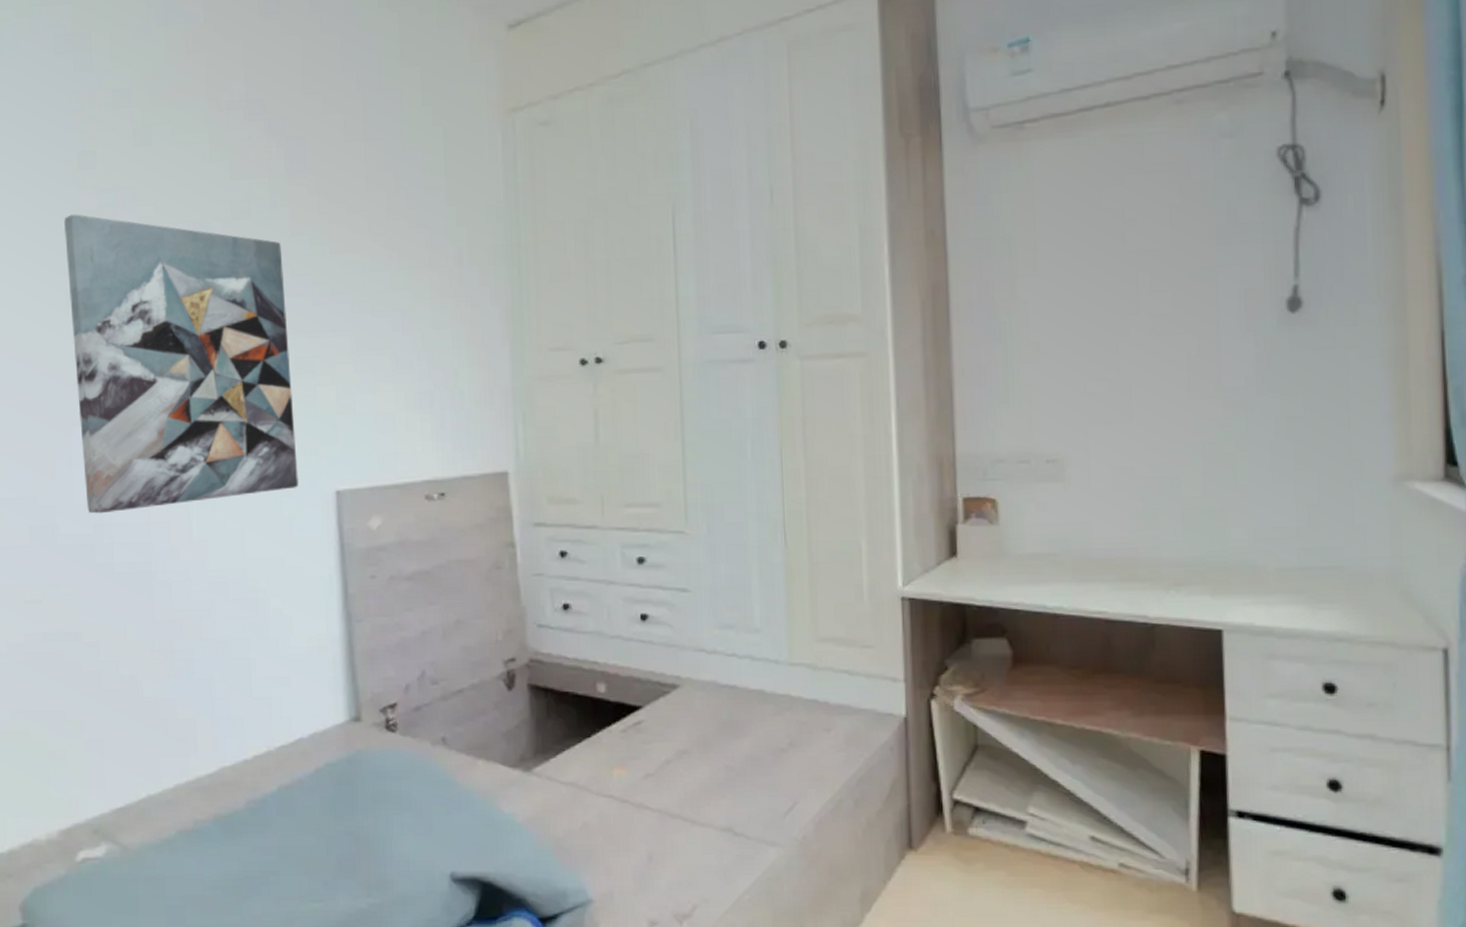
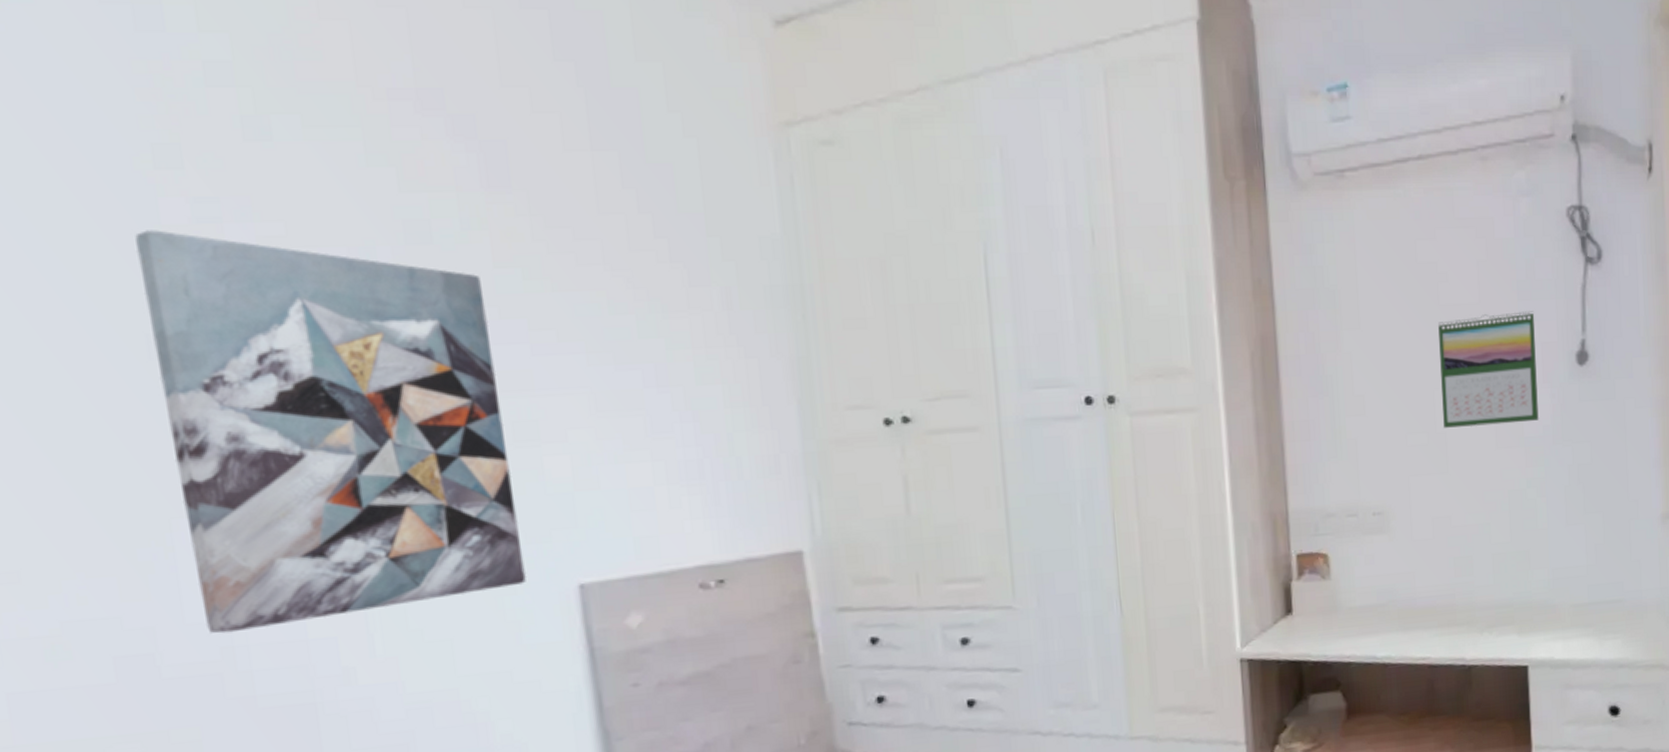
calendar: none [1124,256,1240,376] -> present [1438,311,1539,428]

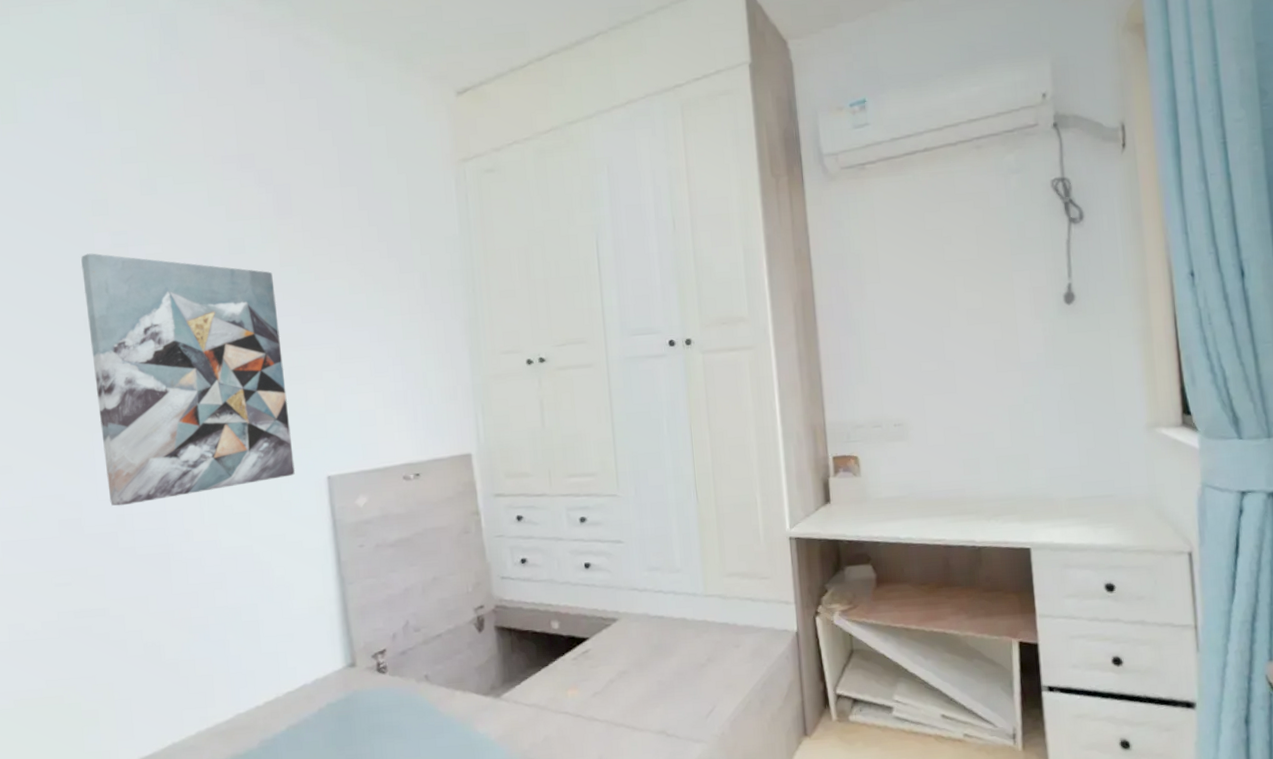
calendar: present [1438,311,1539,428] -> none [944,263,1033,357]

